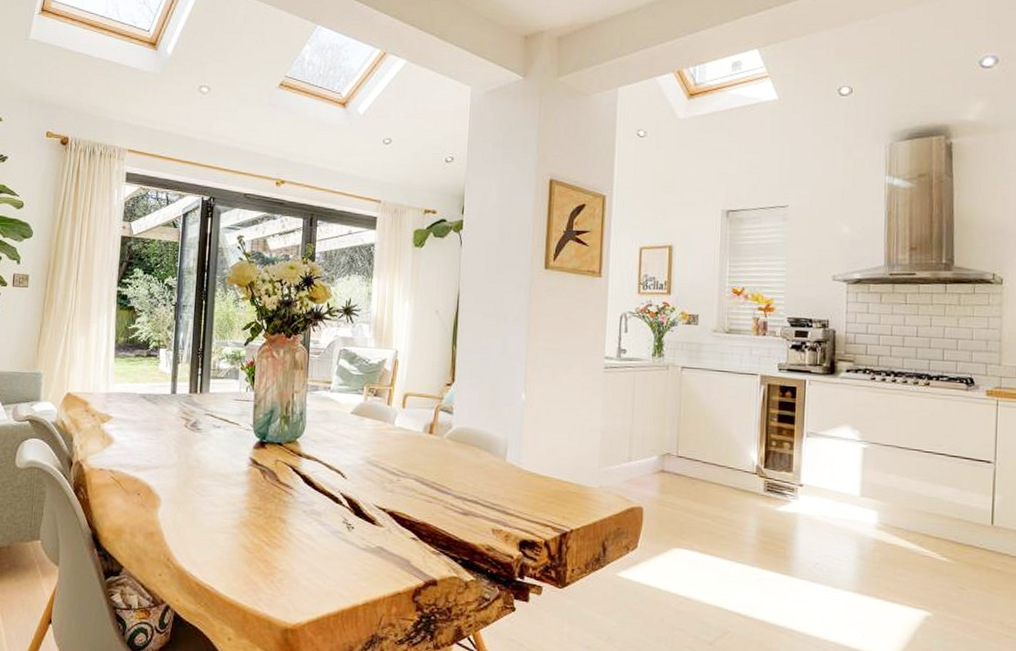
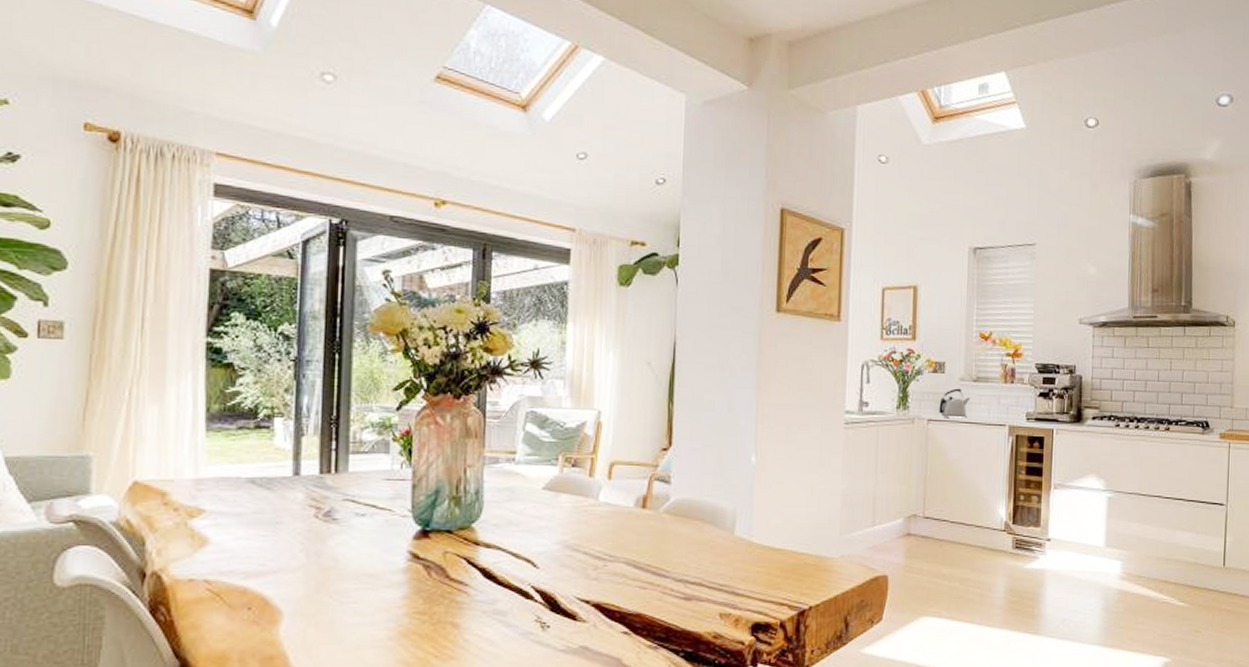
kettle: none [692,339,723,367] -> present [939,388,970,418]

